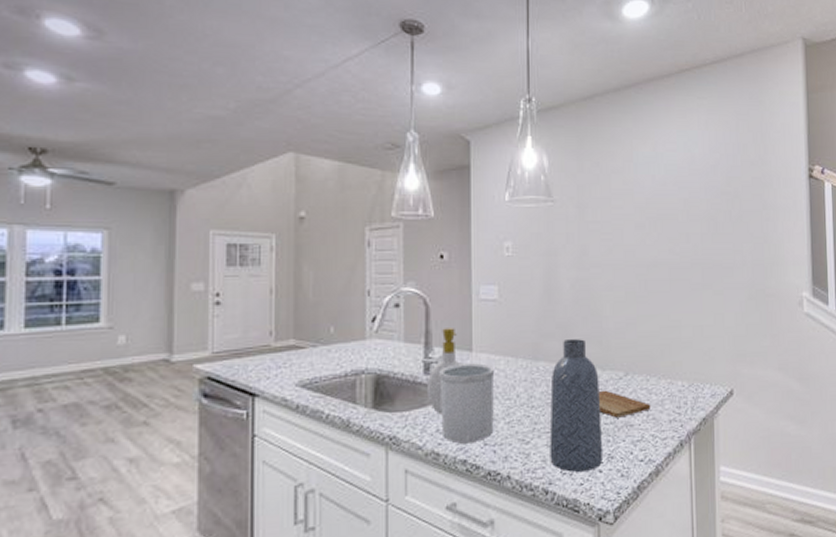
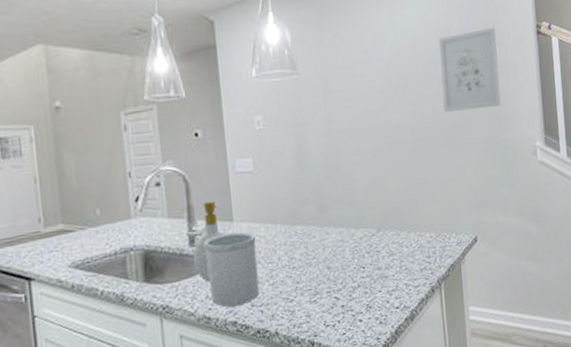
vase: present [549,339,604,472] -> none [309,202,363,324]
cutting board: present [598,390,651,418] -> none [353,246,403,272]
wall art: none [703,167,767,252] -> present [438,27,501,112]

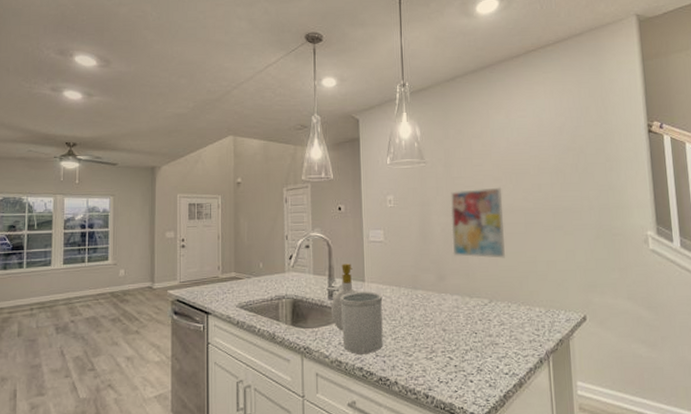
wall art: none [330,100,393,183] -> present [450,187,505,258]
wall art: present [438,27,501,112] -> none [551,126,611,199]

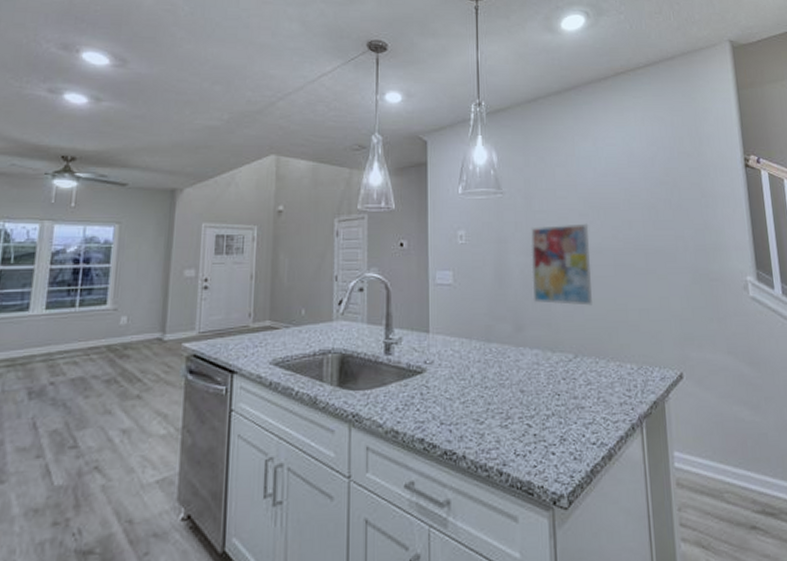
soap bottle: present [330,263,357,330] -> none [387,310,419,392]
utensil holder: present [340,291,383,353] -> none [399,344,450,421]

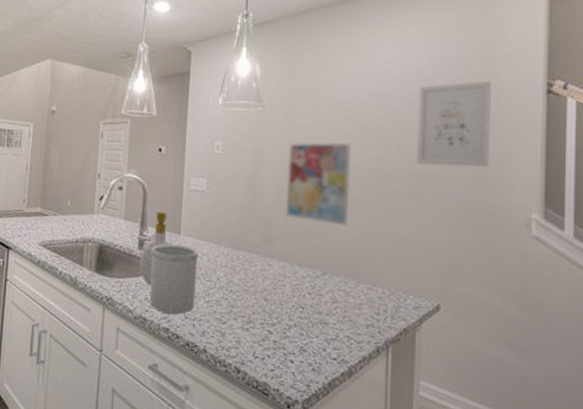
soap bottle: none [387,310,419,392] -> present [139,211,171,284]
utensil holder: none [399,344,450,421] -> present [149,244,199,314]
wall art: none [642,158,708,239] -> present [417,80,491,167]

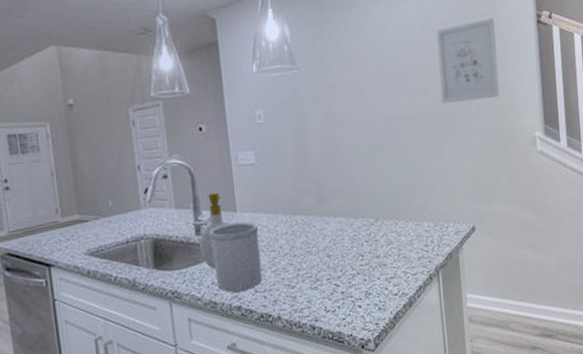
wall art: present [285,141,352,226] -> none [328,93,391,174]

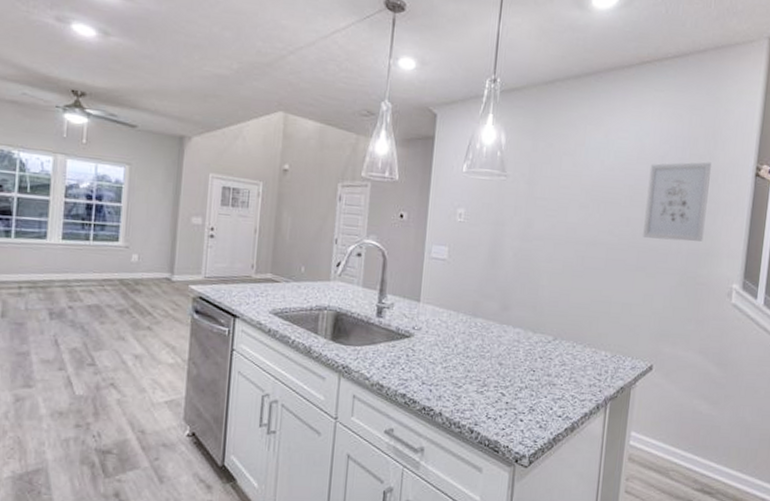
soap bottle: present [199,192,228,268] -> none [377,279,410,352]
utensil holder: present [209,221,263,292] -> none [387,311,438,380]

